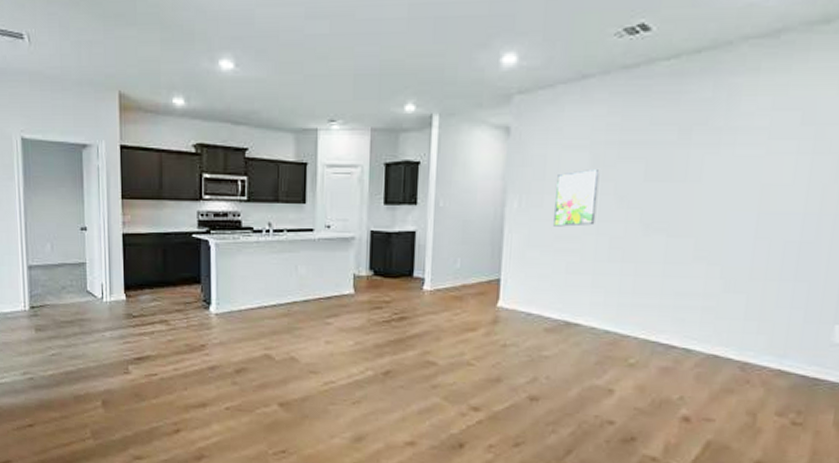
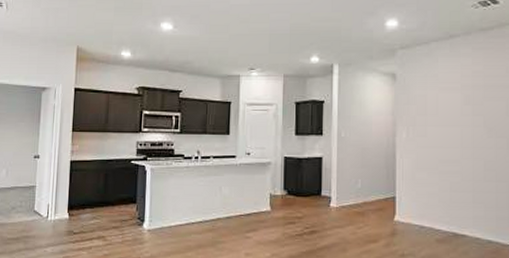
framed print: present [554,168,600,227] -> none [437,106,471,153]

